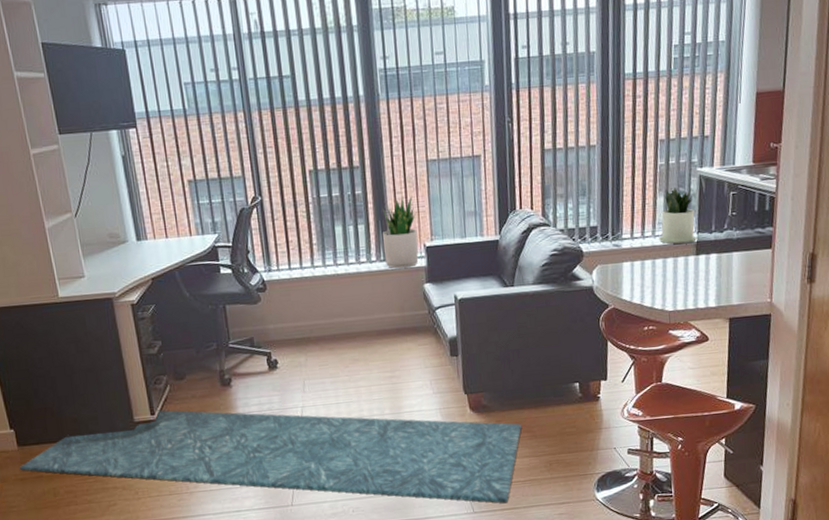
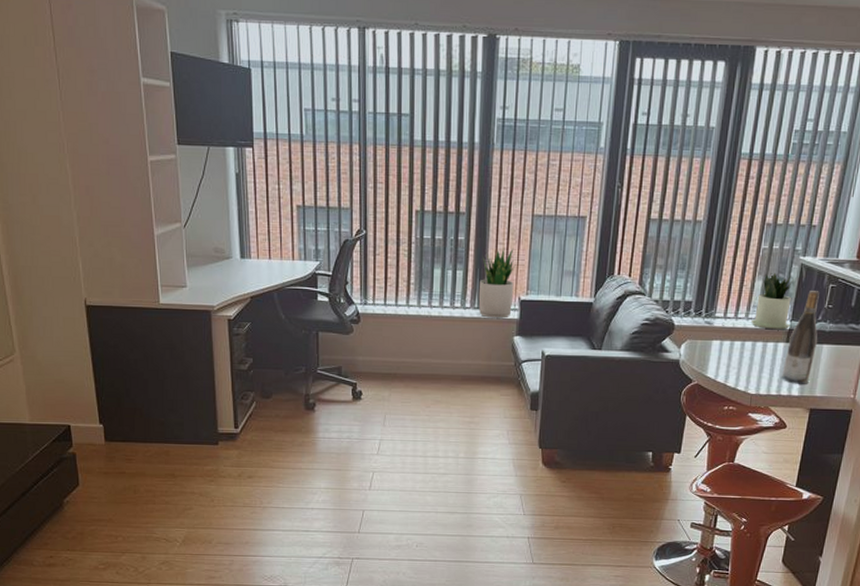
rug: present [20,409,521,504] -> none [105,424,590,559]
wine bottle: none [696,200,727,296] -> present [781,291,819,385]

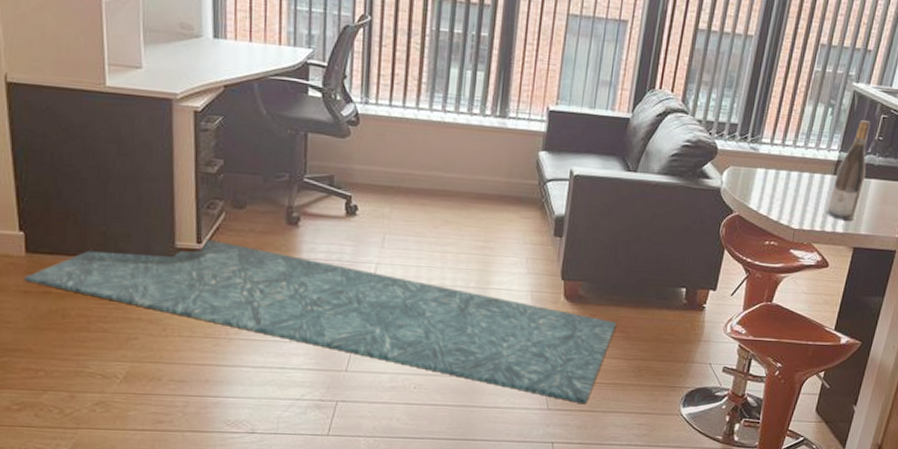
rug: none [105,424,590,559] -> present [24,239,616,405]
planter: present [478,247,516,318] -> none [500,49,546,130]
planter: present [751,272,794,330] -> none [798,97,846,161]

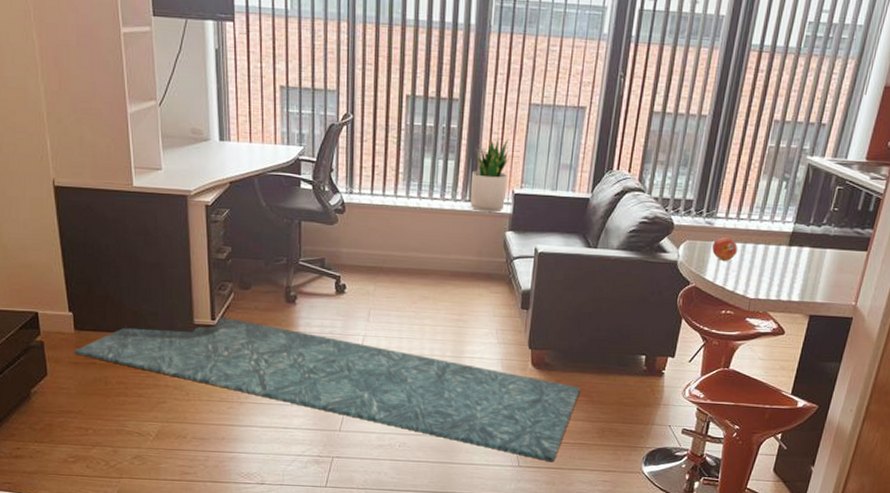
planter: none [500,49,546,130] -> present [470,137,511,212]
fruit: none [756,164,783,189] -> present [712,237,738,261]
wine bottle: present [826,120,871,222] -> none [782,192,826,291]

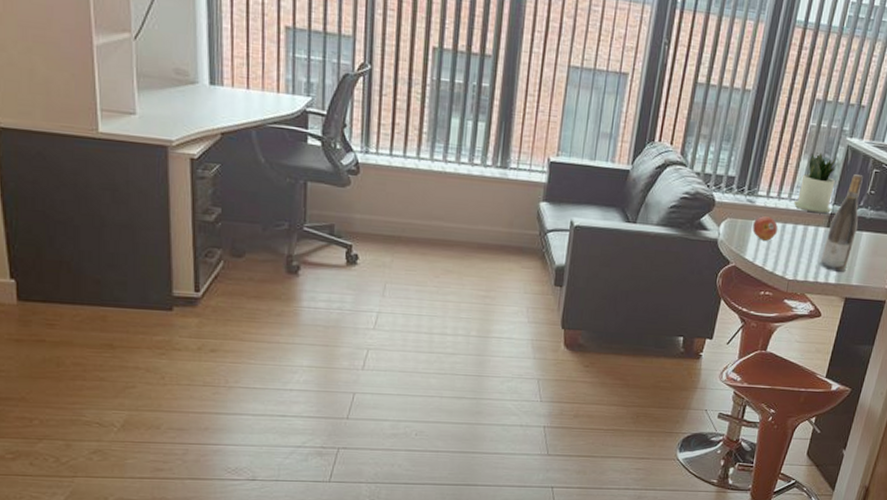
rug: present [74,316,580,462] -> none [17,287,615,450]
planter: present [470,137,511,212] -> none [501,100,547,181]
planter: none [753,172,800,233] -> present [793,152,839,214]
wine bottle: none [782,192,826,291] -> present [820,174,863,273]

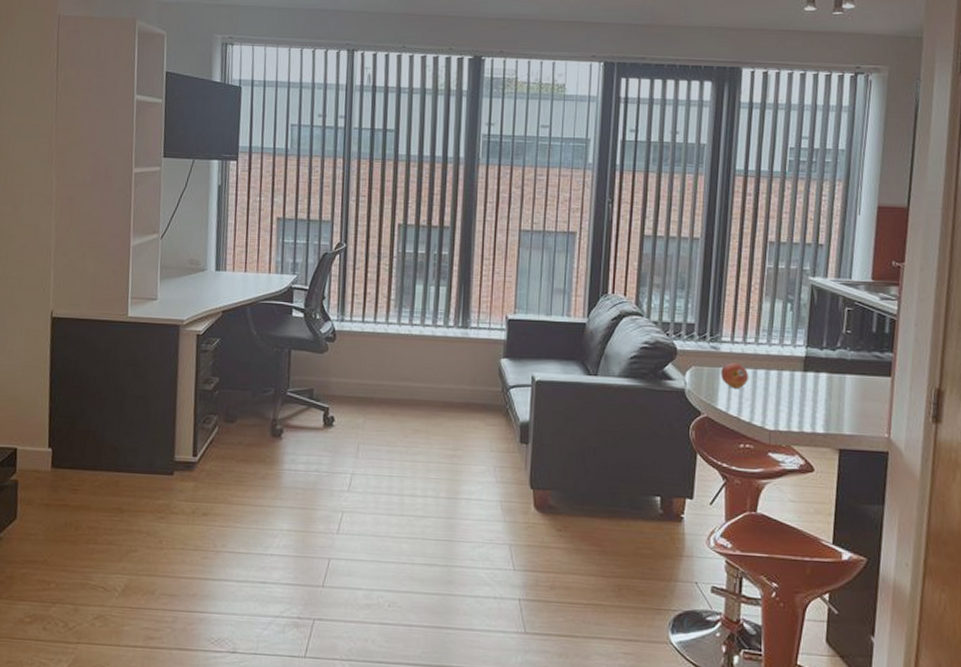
planter: present [793,152,839,214] -> none [761,293,806,358]
wine bottle: present [820,174,863,273] -> none [802,314,840,421]

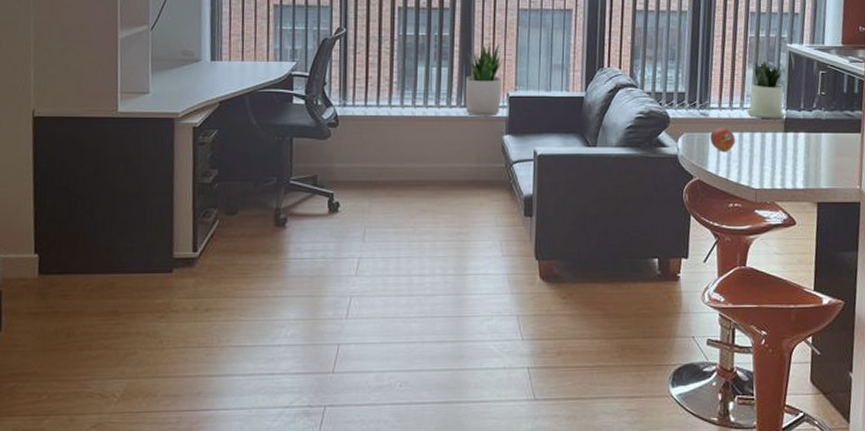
planter: none [462,263,503,339] -> present [465,42,503,116]
planter: none [761,293,806,358] -> present [746,60,786,120]

